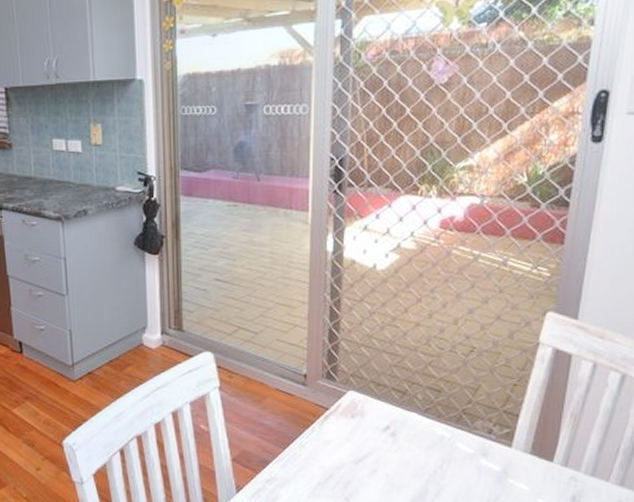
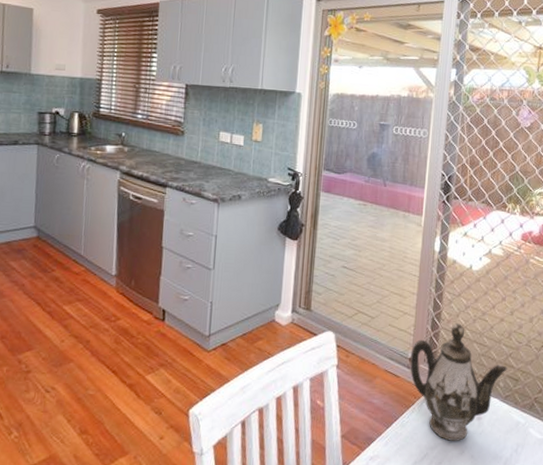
teapot: none [306,332,427,460] -> present [410,323,508,441]

